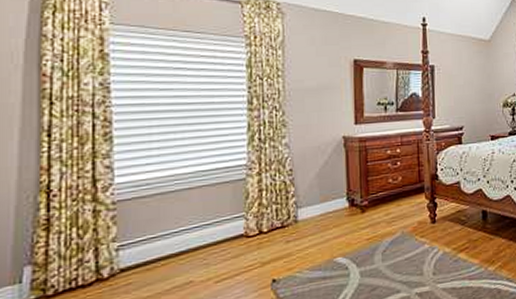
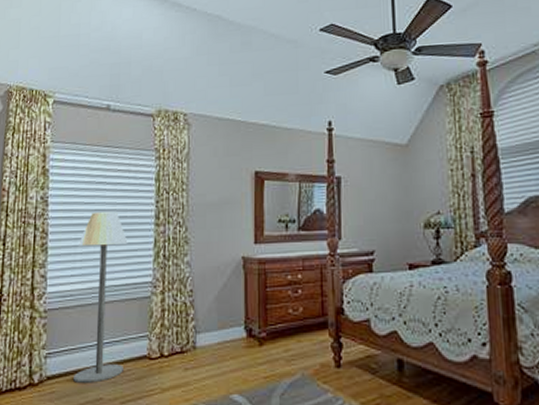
floor lamp: none [154,98,217,271] -> present [73,212,128,383]

